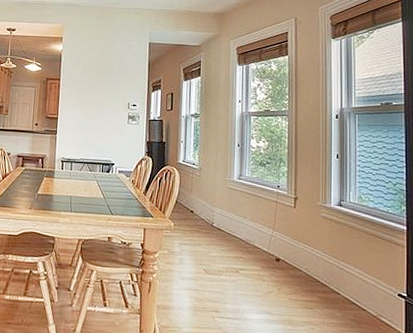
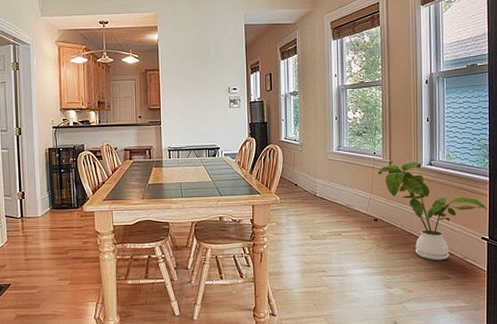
house plant: none [281,200,405,315] -> present [378,161,488,260]

